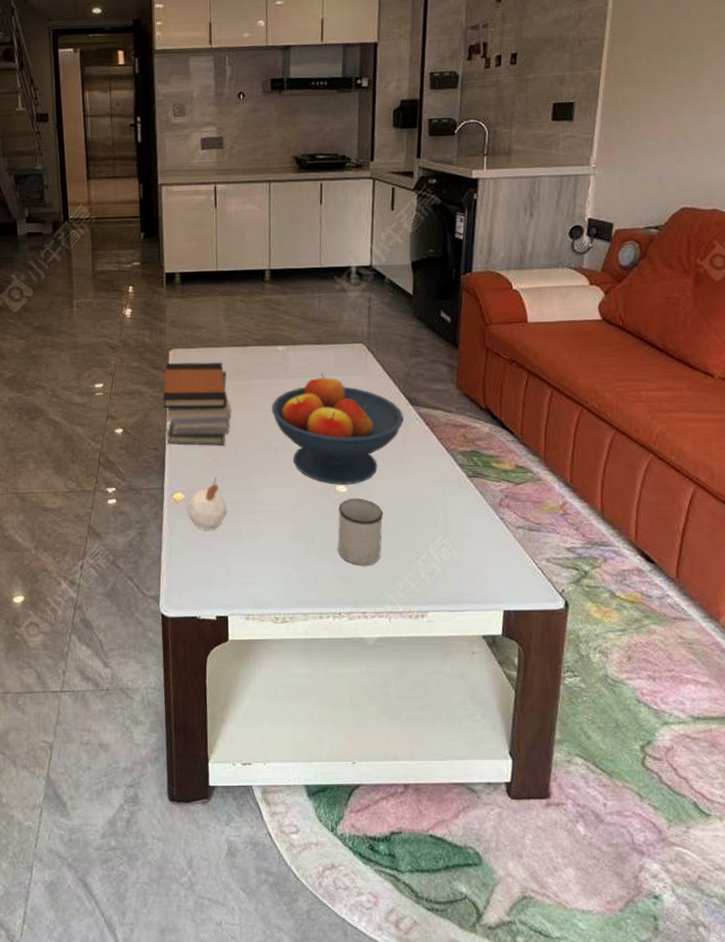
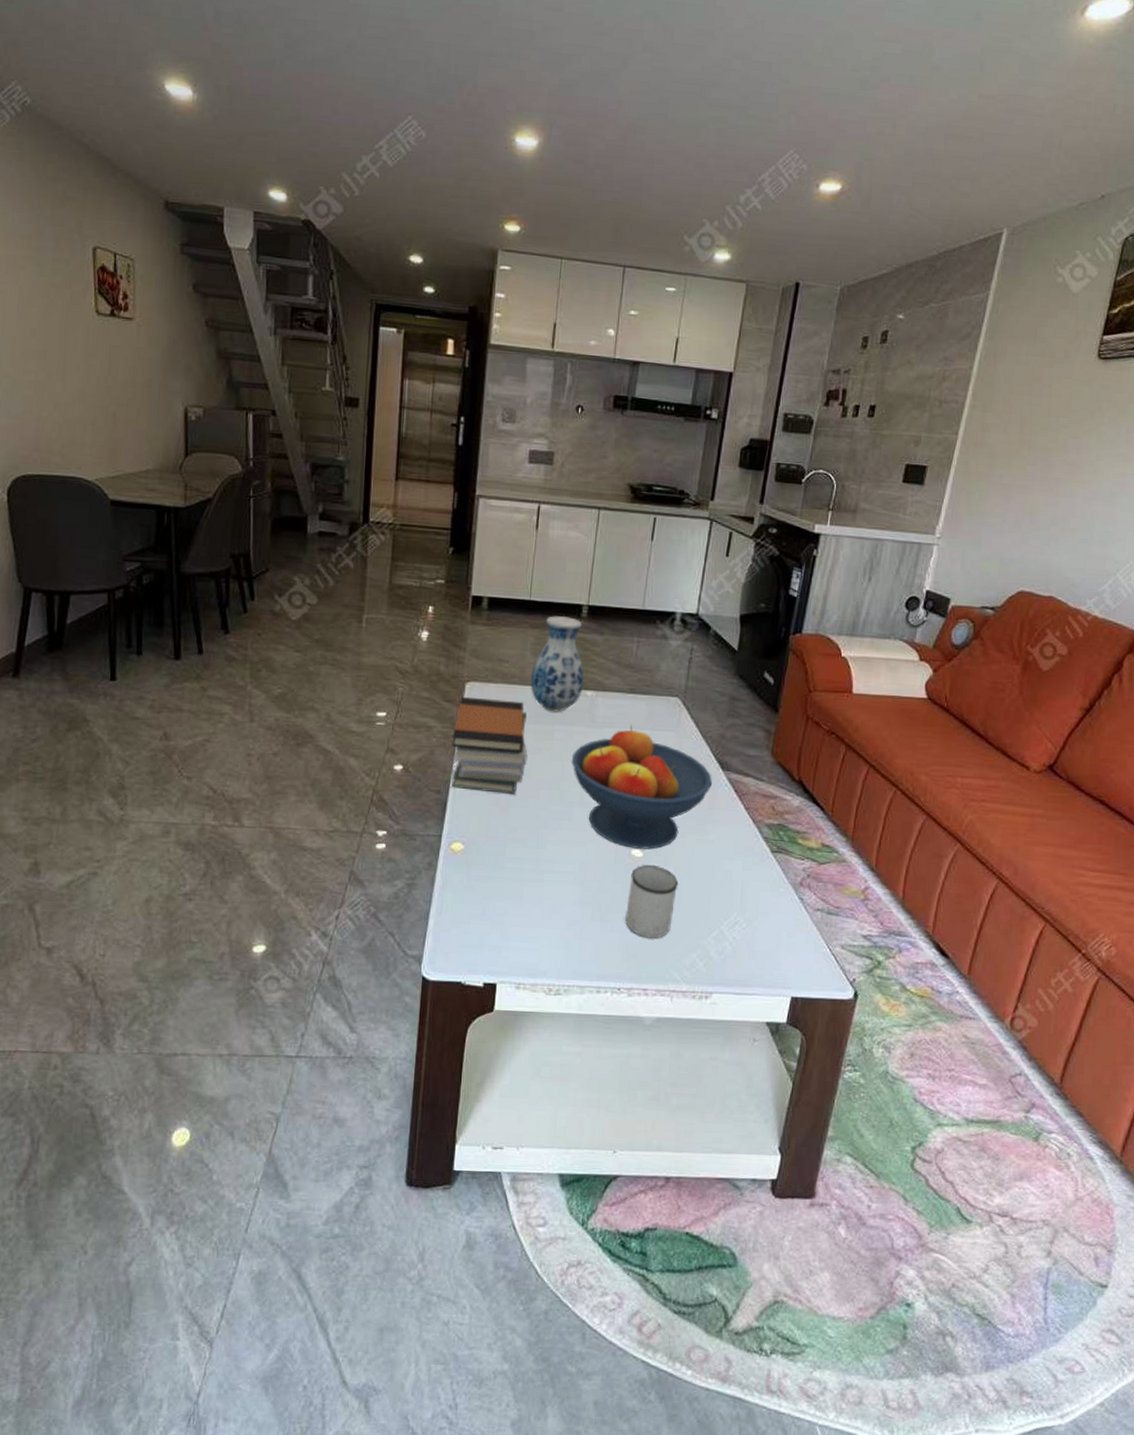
candle: present [188,475,228,530] -> none [466,827,510,887]
vase: none [226,282,275,368] -> present [530,616,584,712]

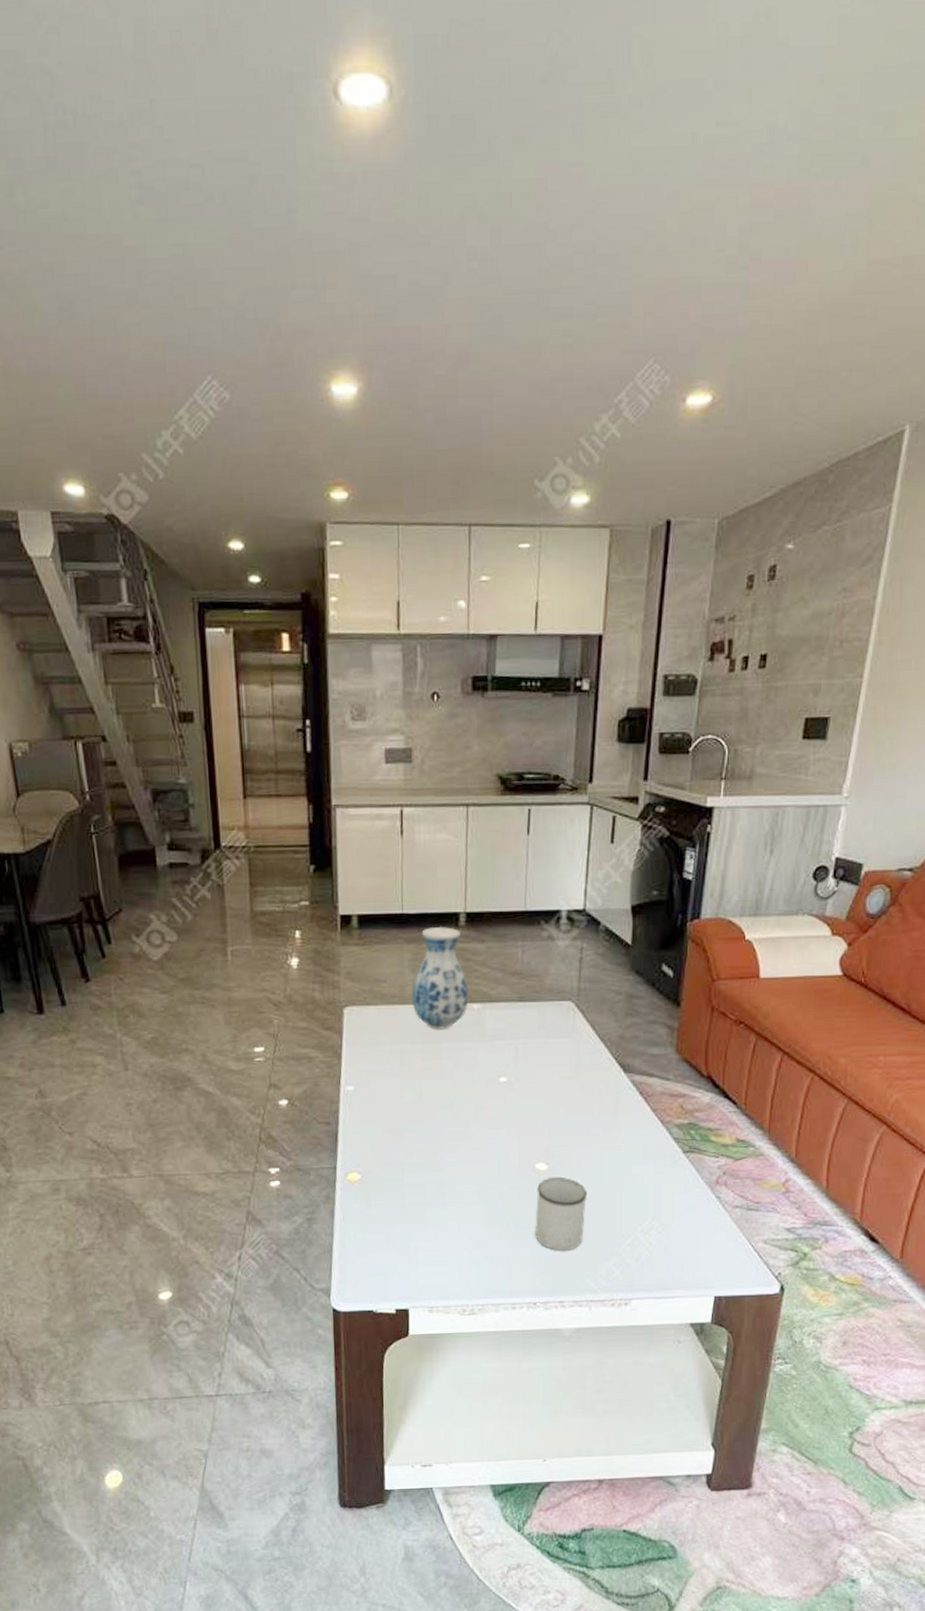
book stack: present [451,696,528,794] -> none [336,1021,417,1119]
fruit bowl: present [571,724,713,850] -> none [463,1034,616,1163]

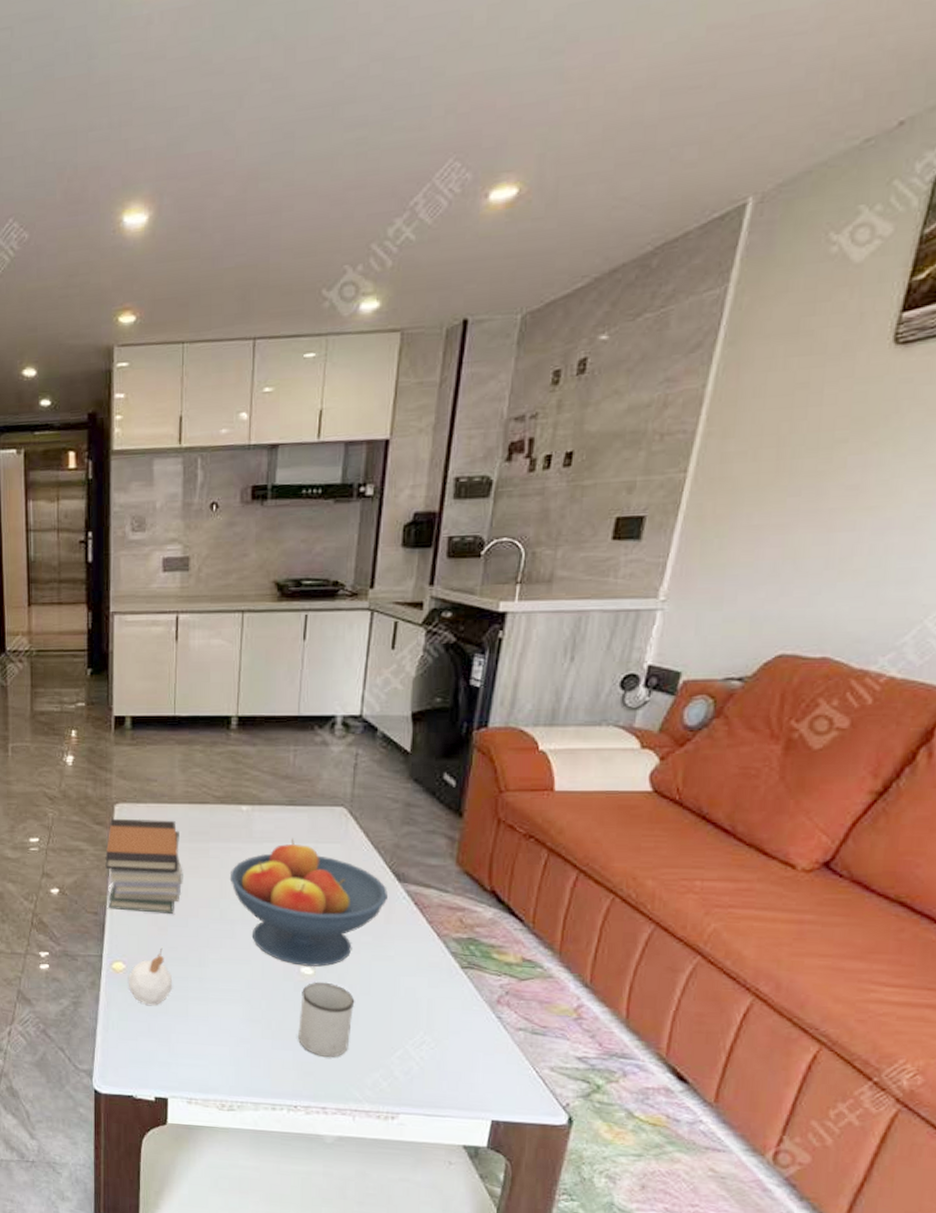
book stack: none [336,1021,417,1119] -> present [105,818,183,914]
candle: none [364,1153,410,1215] -> present [129,946,173,1005]
vase: present [411,927,469,1030] -> none [181,730,238,829]
fruit bowl: none [463,1034,616,1163] -> present [229,838,389,967]

